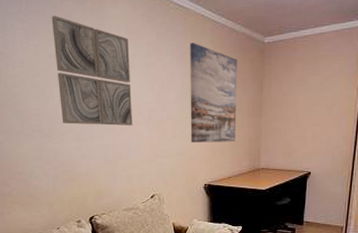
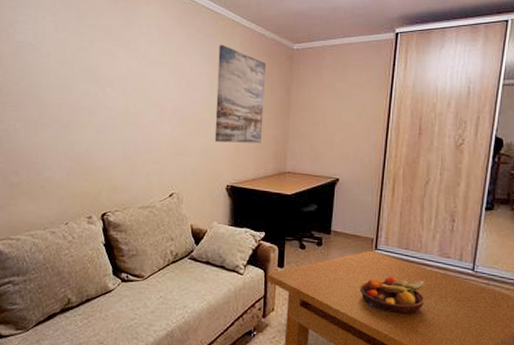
wall art: present [51,16,133,126] -> none [83,12,158,122]

